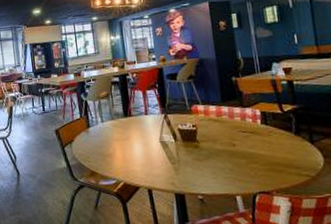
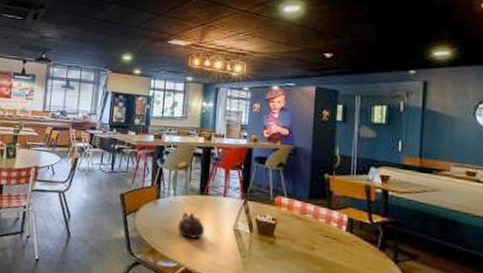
teapot: none [110,134,136,157] -> present [177,212,205,239]

